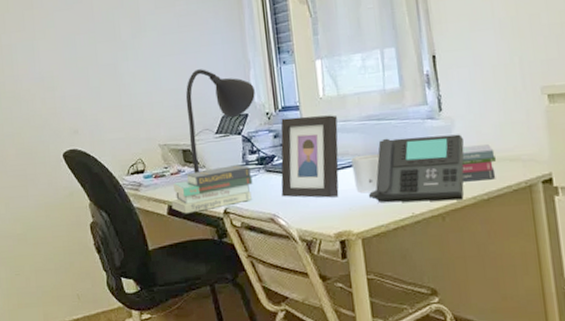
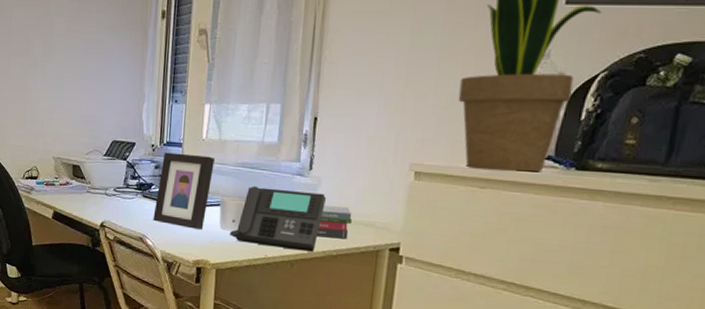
books: present [171,165,253,214] -> none [56,186,130,221]
desk lamp: present [176,69,255,198] -> none [62,95,145,206]

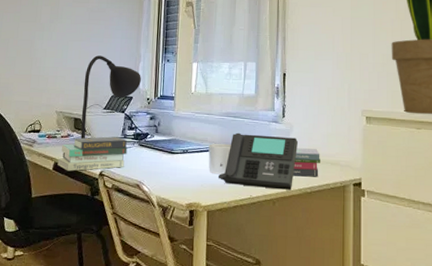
books: none [56,186,130,221] -> present [57,136,128,172]
desk lamp: none [62,95,145,206] -> present [62,55,141,157]
picture frame: present [153,152,215,230] -> none [149,105,202,174]

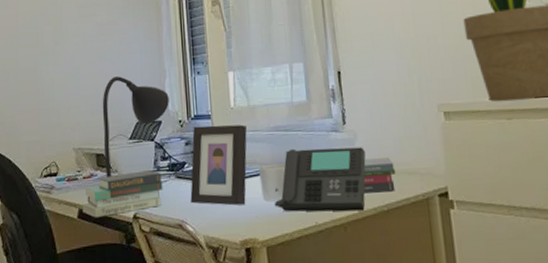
picture frame: none [149,105,202,174] -> present [190,124,247,206]

